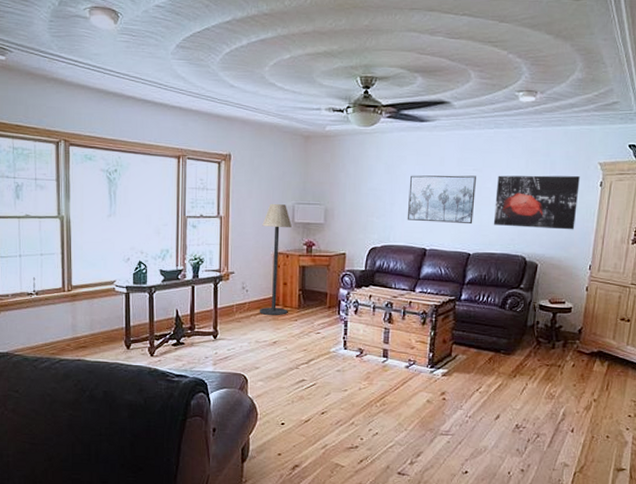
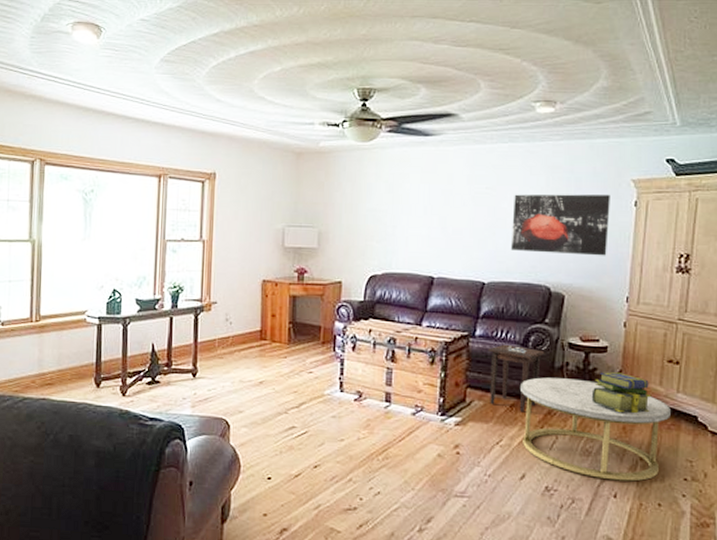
floor lamp: present [259,203,292,316] -> none [244,225,281,352]
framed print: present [407,175,476,225] -> none [411,194,489,250]
side table: none [471,306,520,364] -> present [488,344,545,412]
coffee table: none [498,334,621,419] -> present [521,377,671,482]
stack of books: none [556,329,605,363] -> present [591,372,650,414]

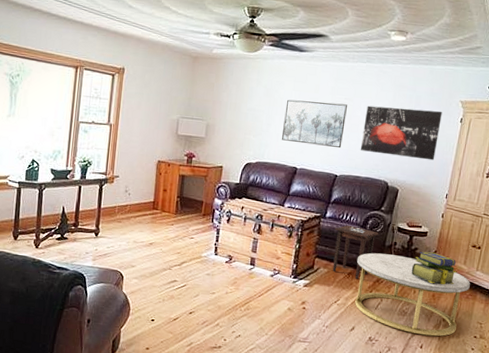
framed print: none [411,194,489,250] -> present [281,99,347,149]

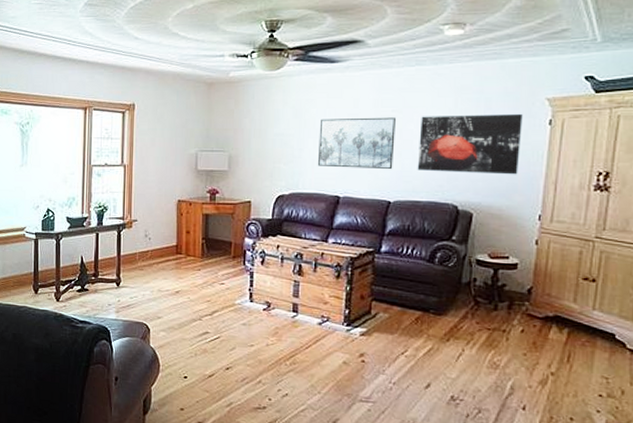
side table: present [332,225,379,279] -> none [393,260,452,325]
coffee table: present [355,252,470,337] -> none [426,292,585,395]
stack of books: present [411,251,456,285] -> none [500,288,563,330]

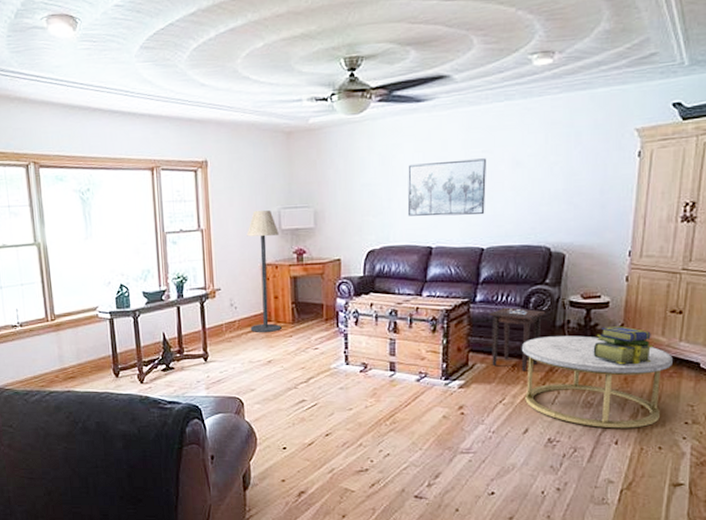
floor lamp: none [161,151,195,265] -> present [247,210,282,333]
side table: none [393,260,452,325] -> present [489,307,546,371]
wall art: present [417,114,523,175] -> none [509,147,612,214]
coffee table: none [426,292,585,395] -> present [522,335,673,429]
stack of books: none [500,288,563,330] -> present [593,326,652,365]

